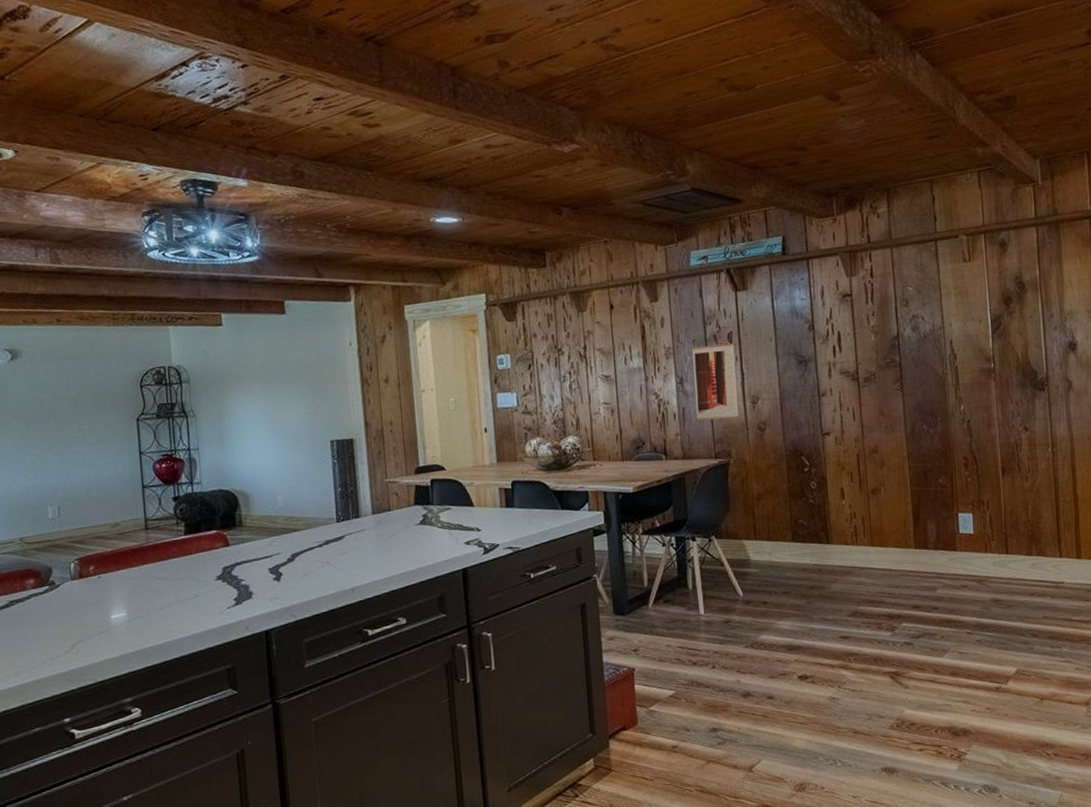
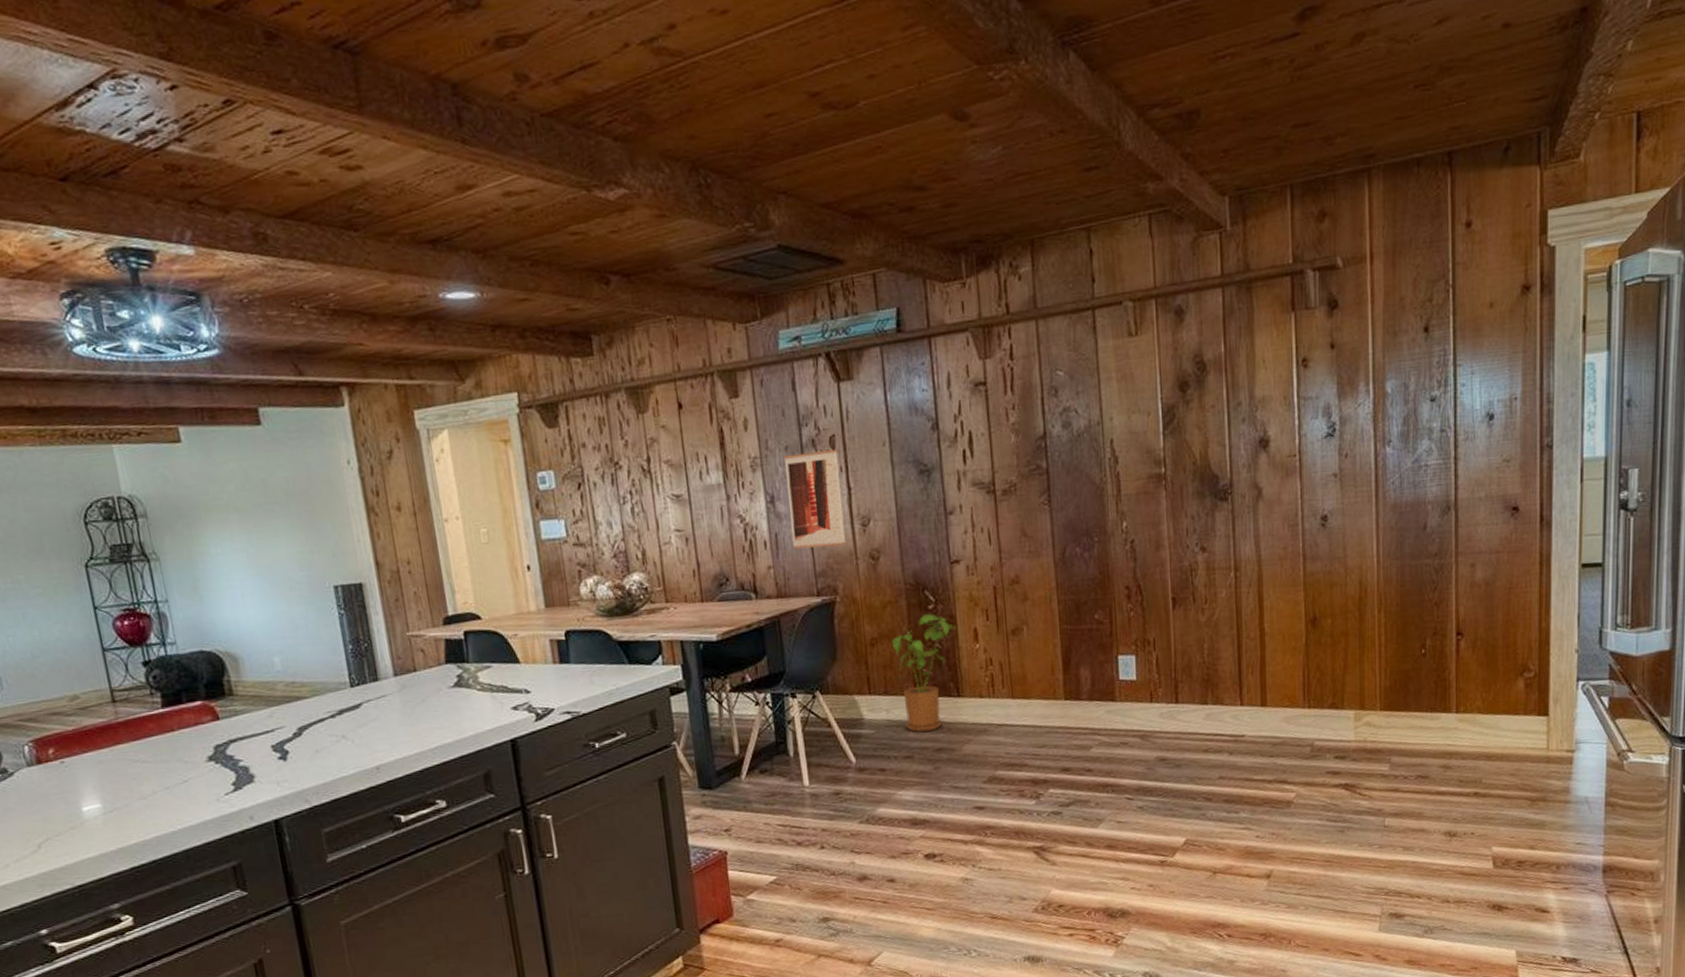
house plant: none [774,475,827,572] -> present [891,614,957,732]

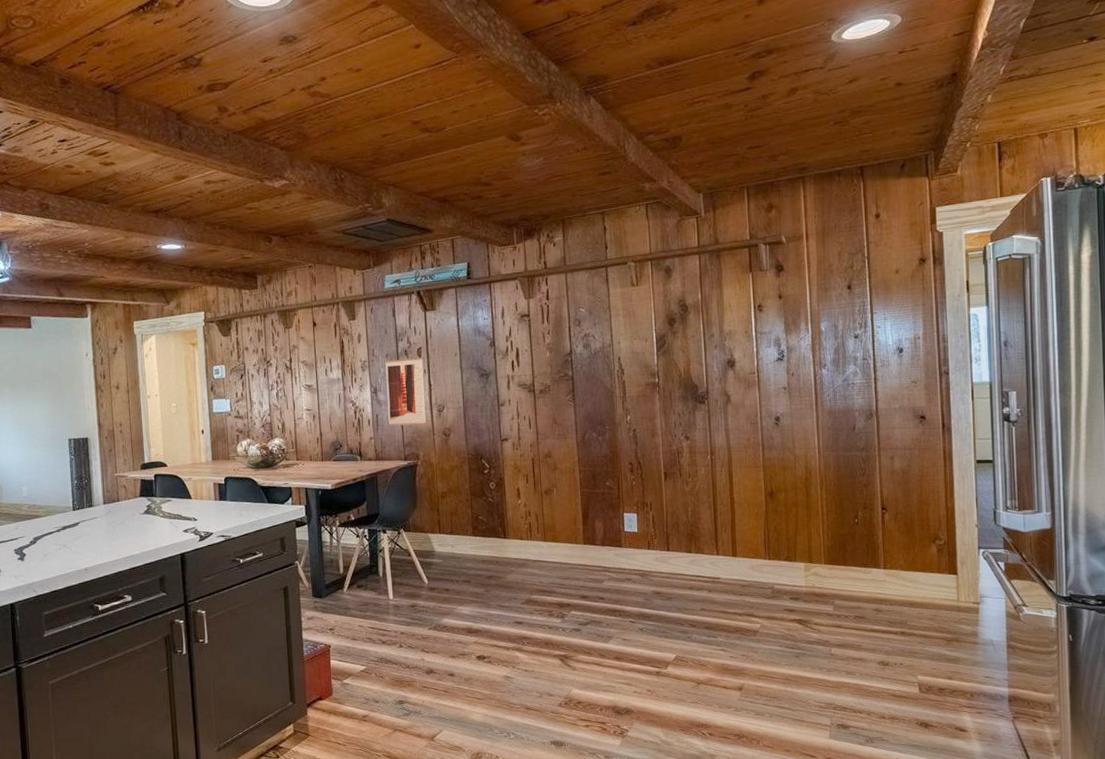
house plant: present [891,614,957,732] -> none [457,476,505,563]

